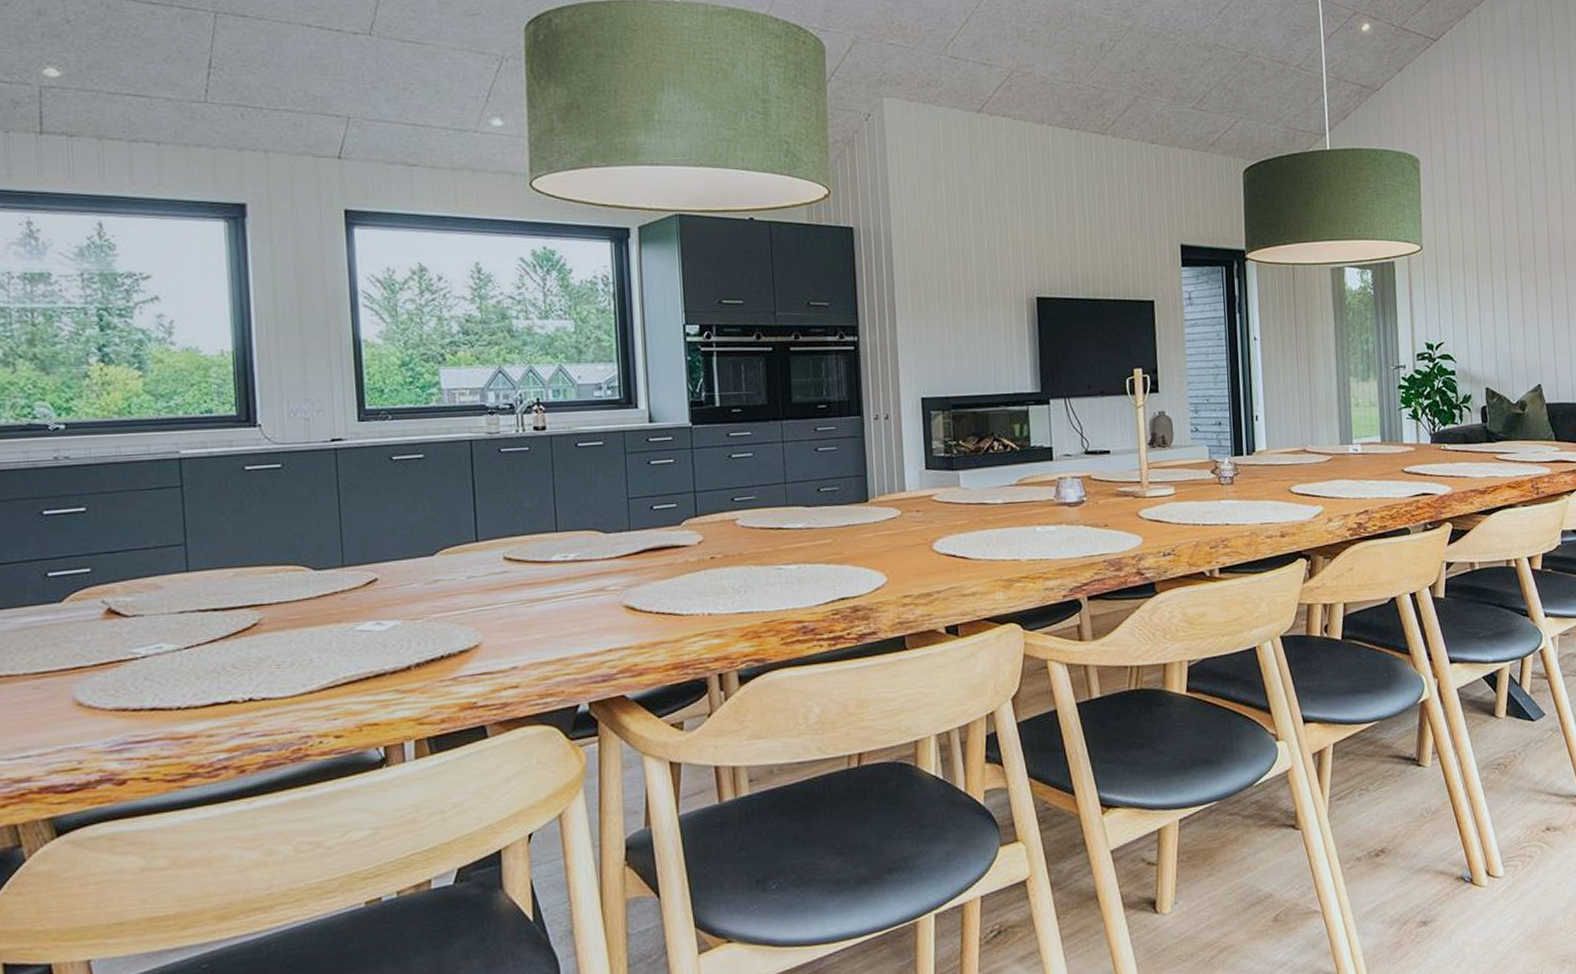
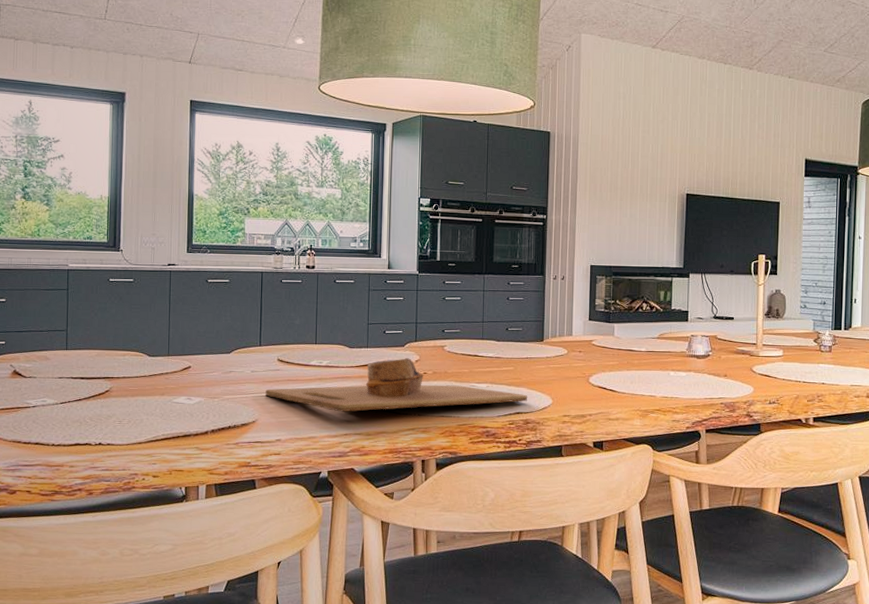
cutting board: none [490,540,855,621] -> present [265,358,528,412]

